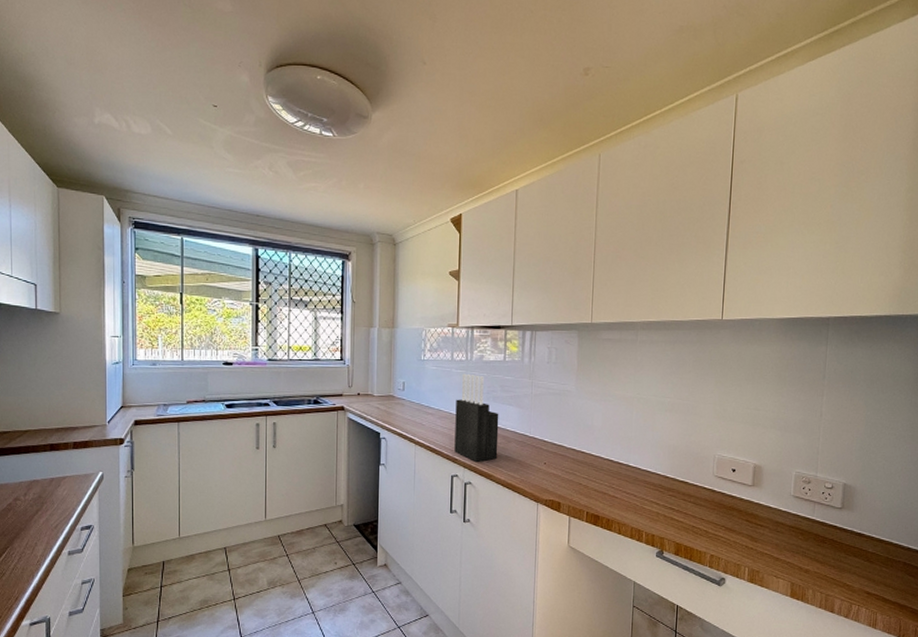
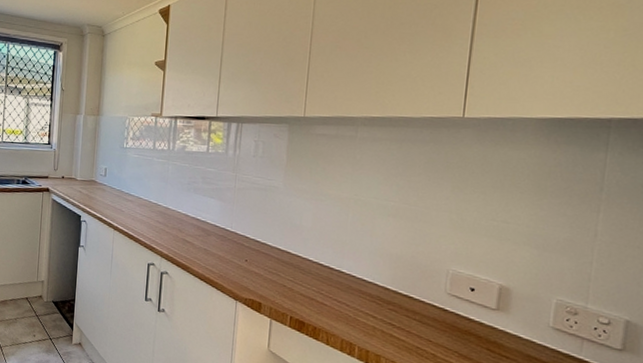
knife block: present [454,373,499,462] -> none [152,163,200,253]

